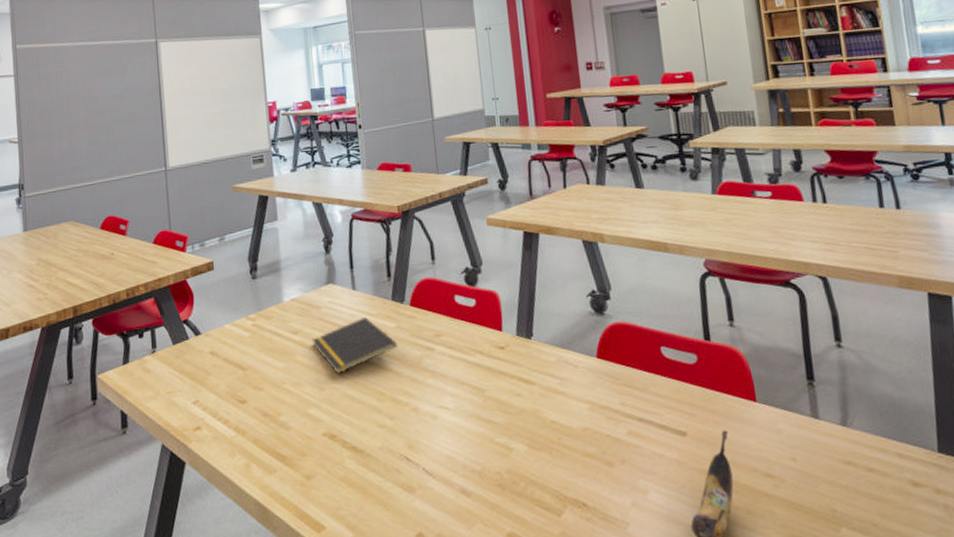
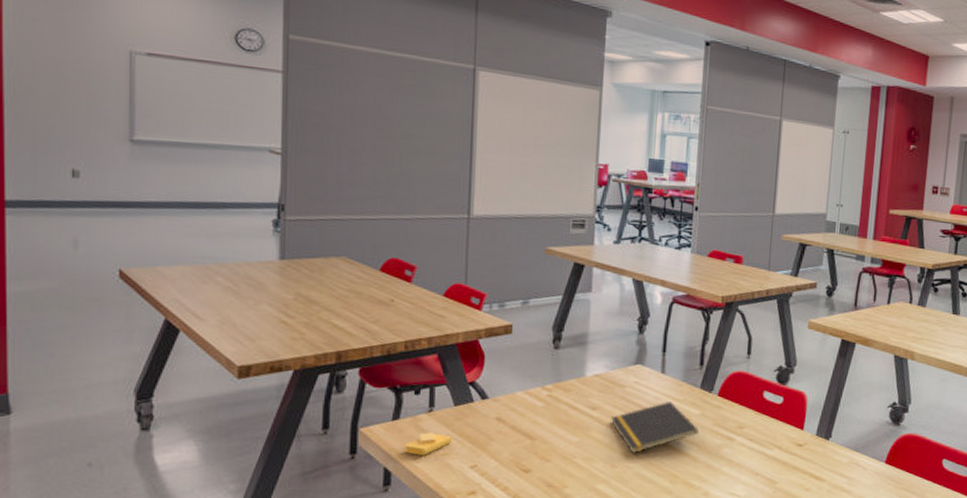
sticky notes: none [134,373,175,396] -> present [403,432,453,456]

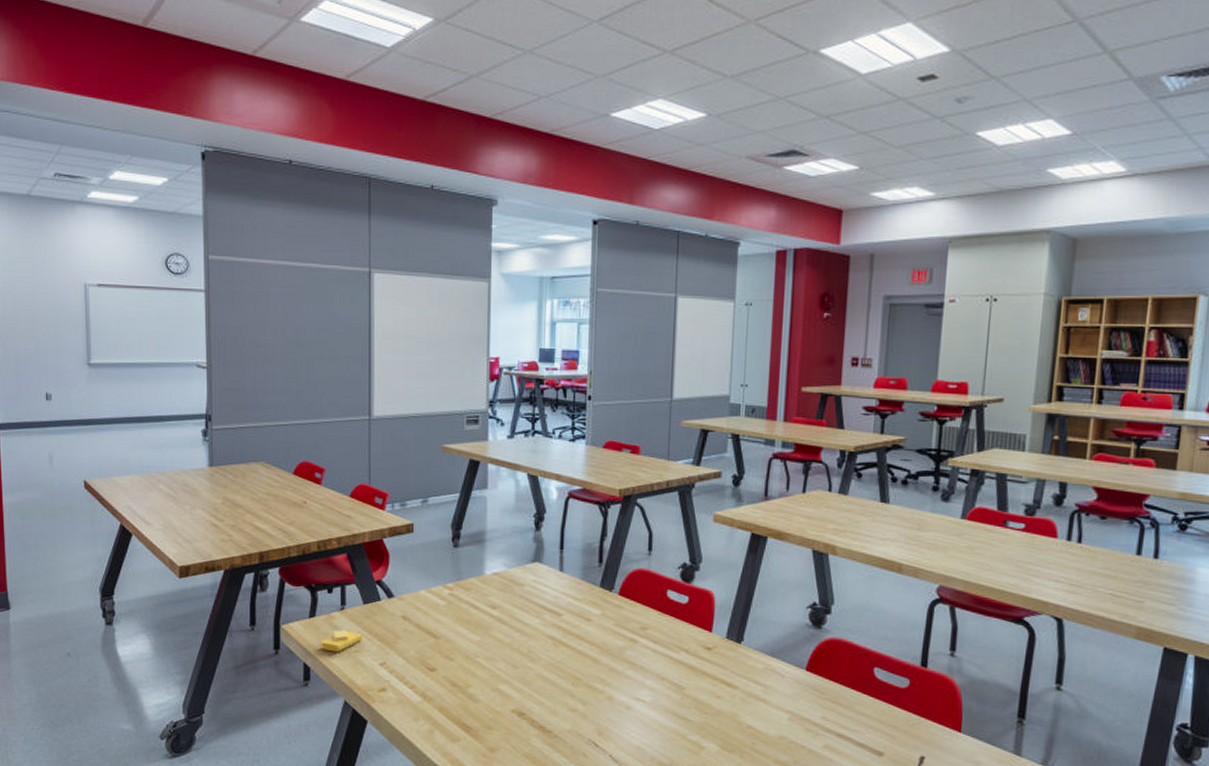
notepad: present [611,400,699,454] -> none [511,600,600,655]

